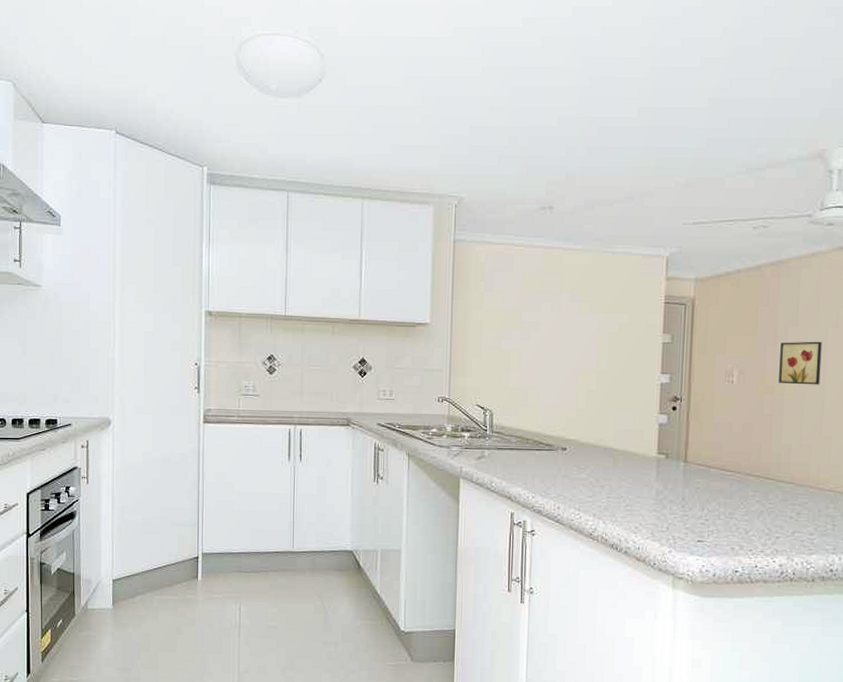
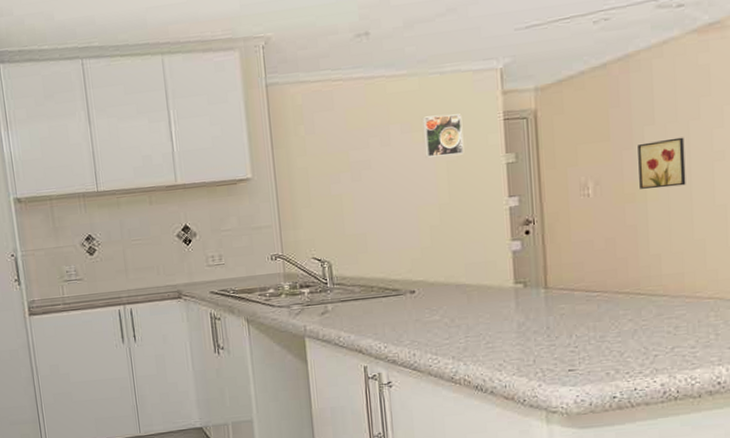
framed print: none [590,290,628,329] -> present [422,114,464,158]

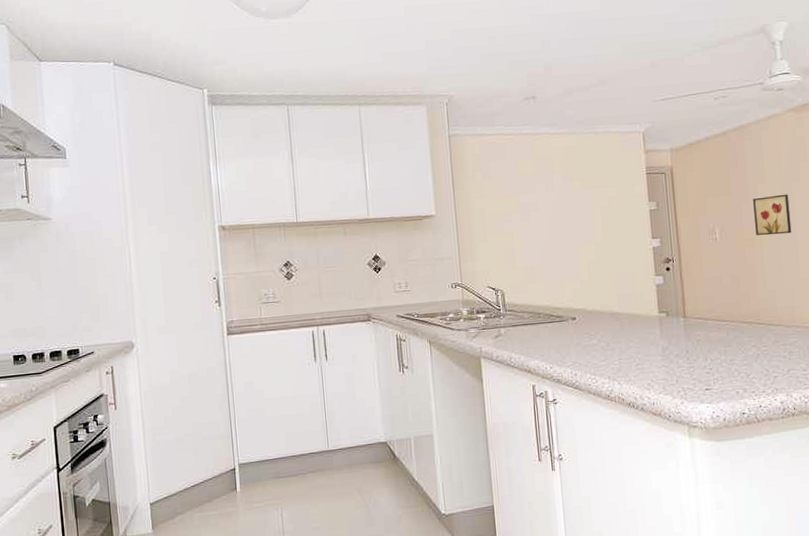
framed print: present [422,114,464,158] -> none [580,167,615,203]

